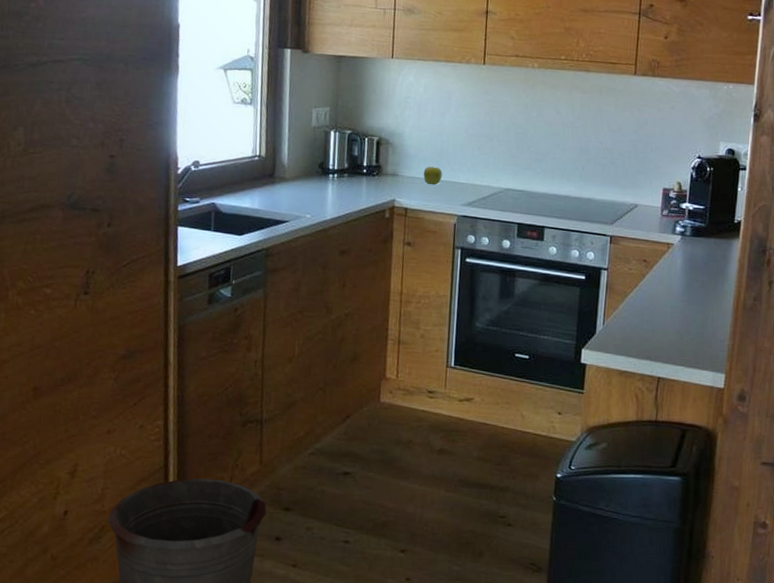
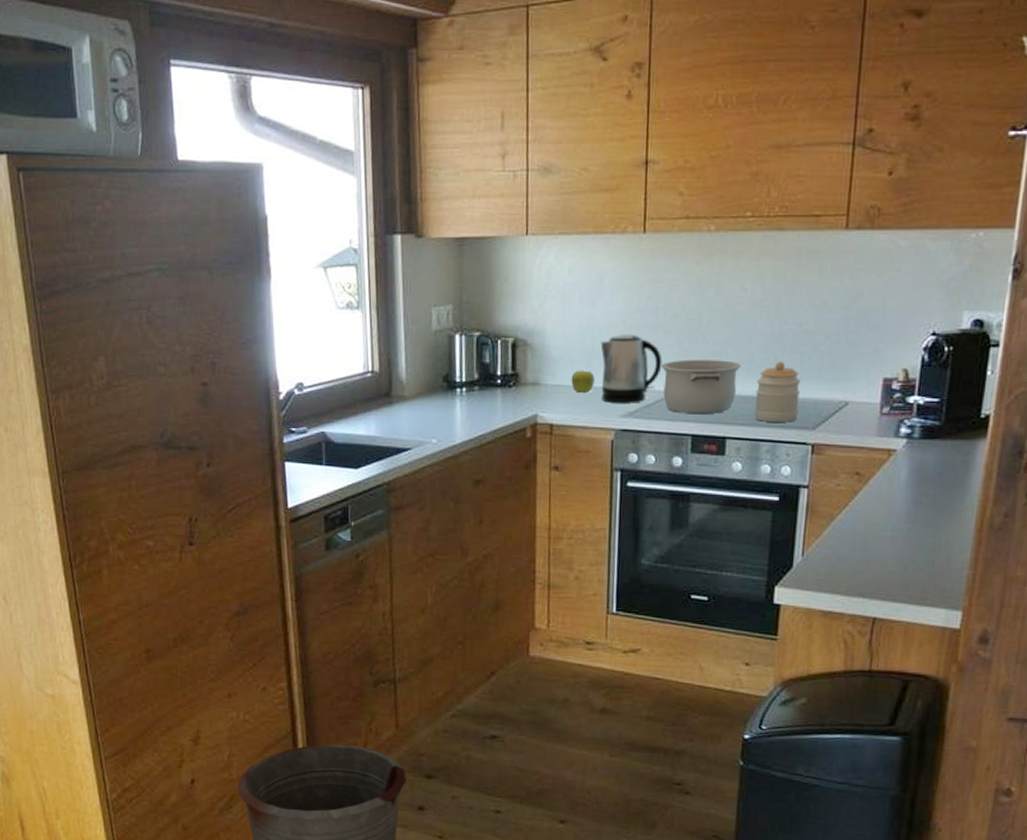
kettle: none [447,140,496,195] -> present [600,334,663,403]
cooking pot: none [495,163,557,208] -> present [661,359,742,415]
jar: none [566,170,602,218] -> present [754,361,801,422]

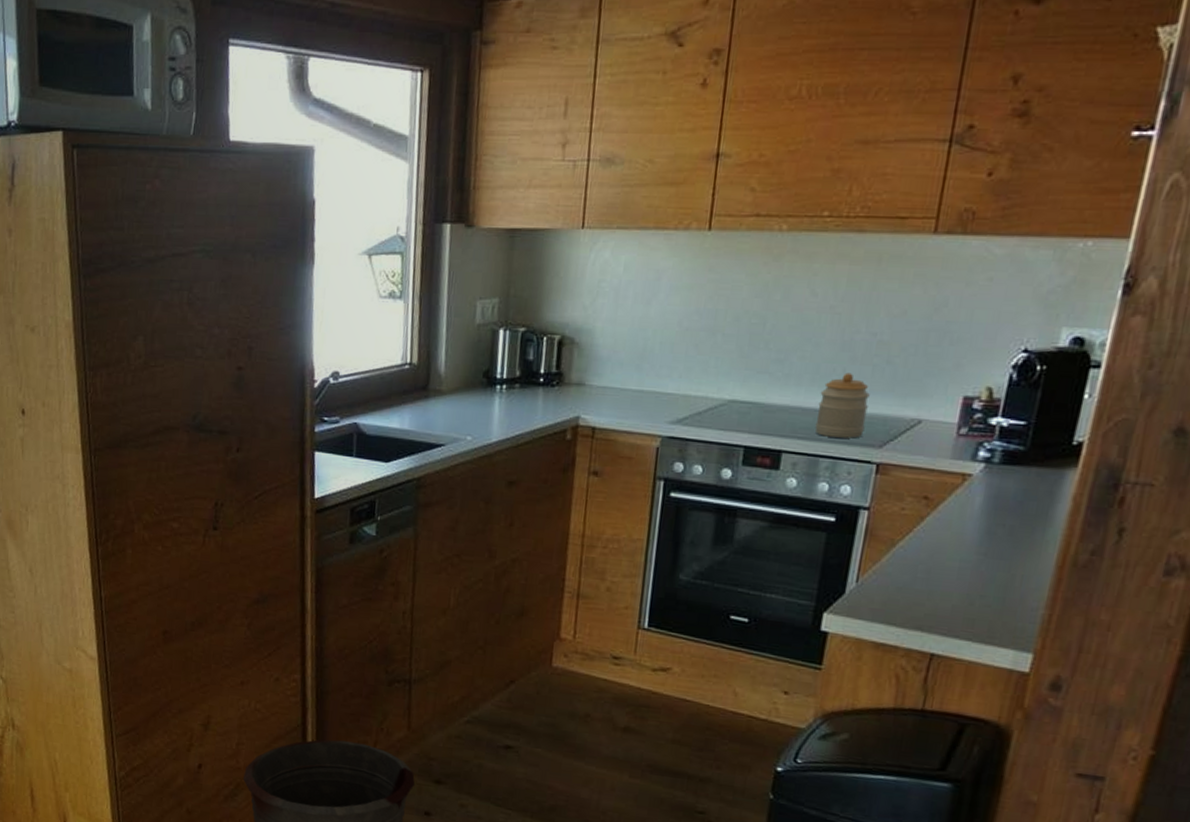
fruit: present [571,370,595,394] -> none [618,372,644,397]
kettle: present [600,334,663,403] -> none [649,336,719,410]
cooking pot: present [661,359,742,415] -> none [716,366,805,426]

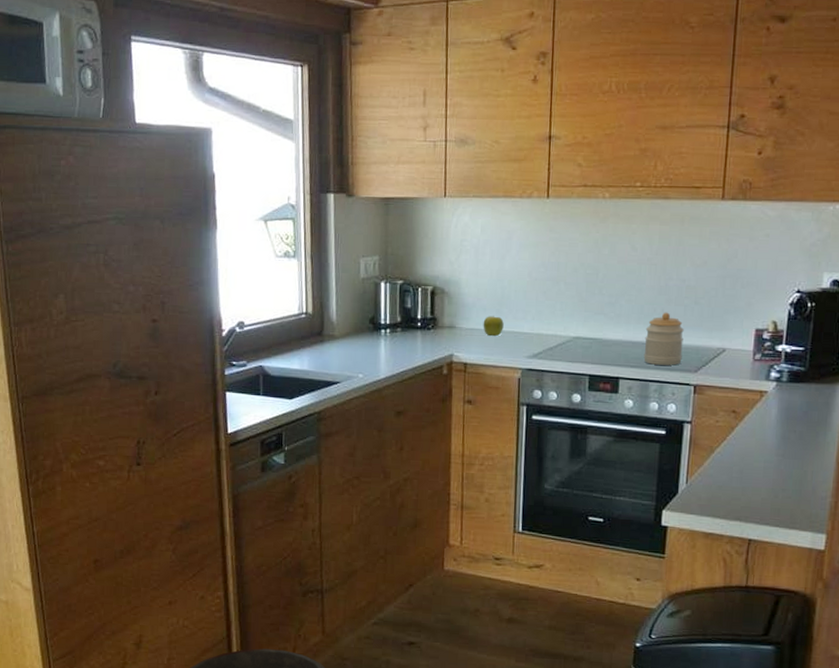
fruit: none [618,372,644,397] -> present [483,316,504,337]

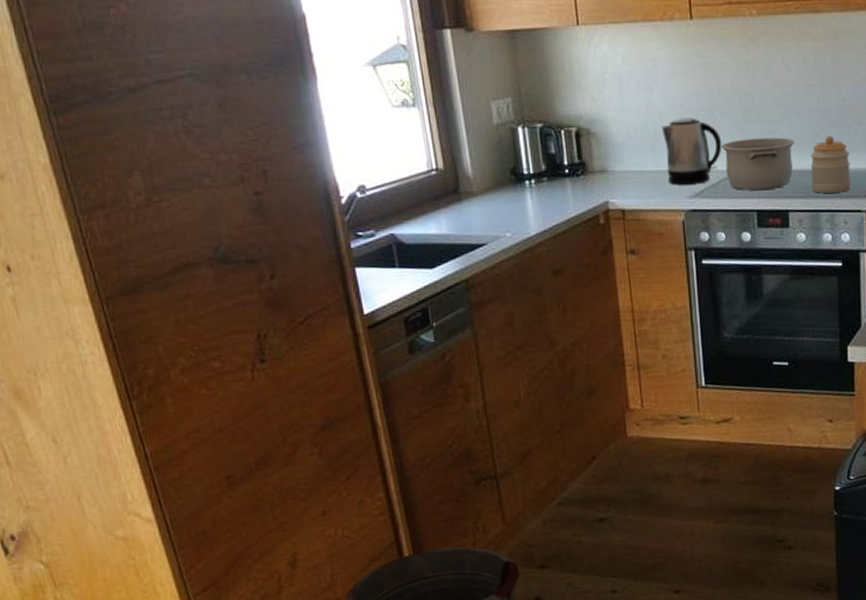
fruit: present [483,316,504,337] -> none [637,155,660,178]
kettle: none [509,285,564,346] -> present [661,118,722,185]
cooking pot: none [562,309,633,357] -> present [721,137,795,191]

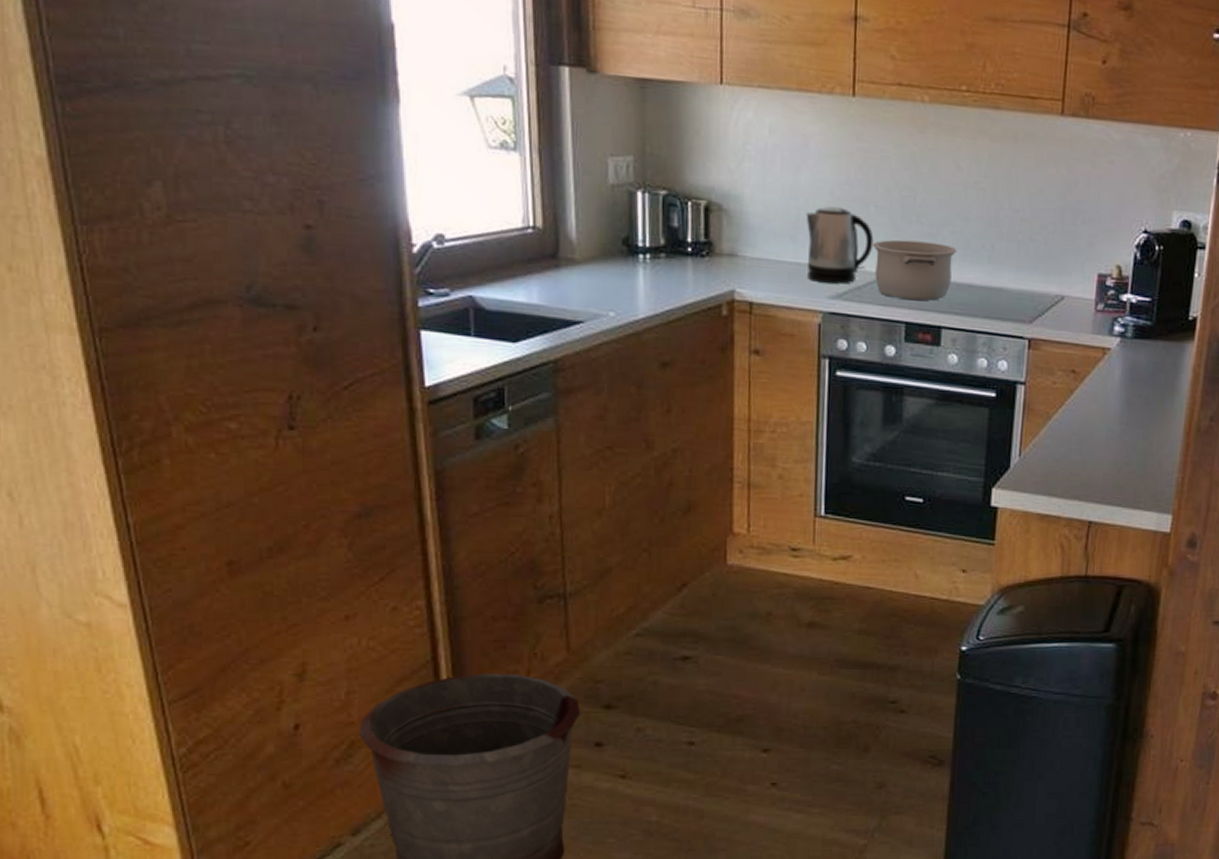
jar: present [810,135,851,193] -> none [970,248,1017,314]

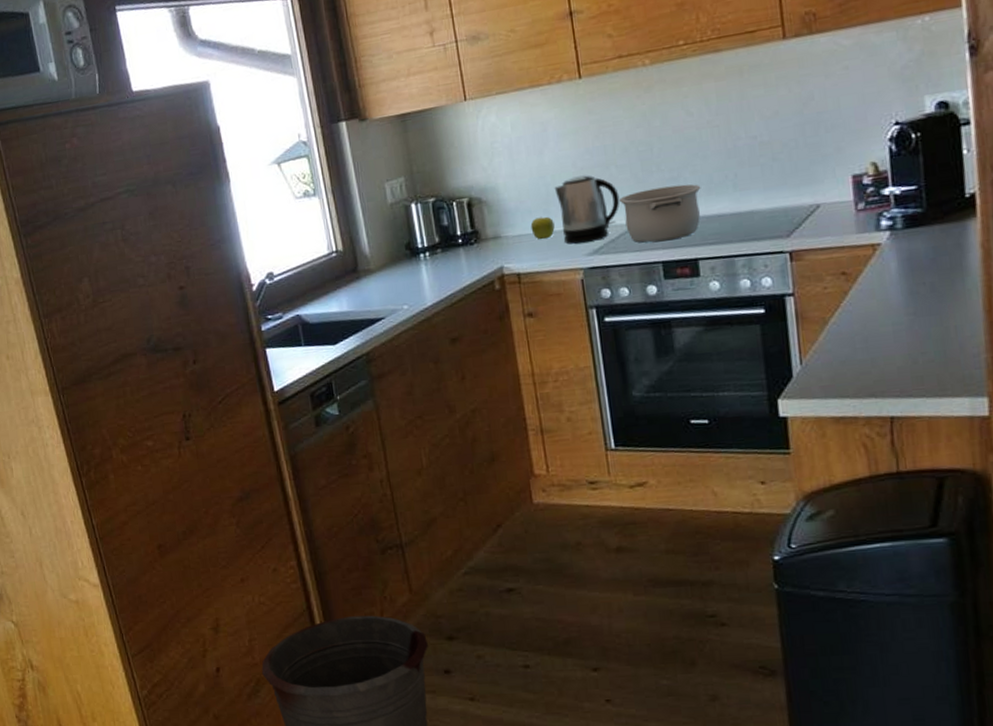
fruit: none [773,243,800,270] -> present [530,216,555,240]

